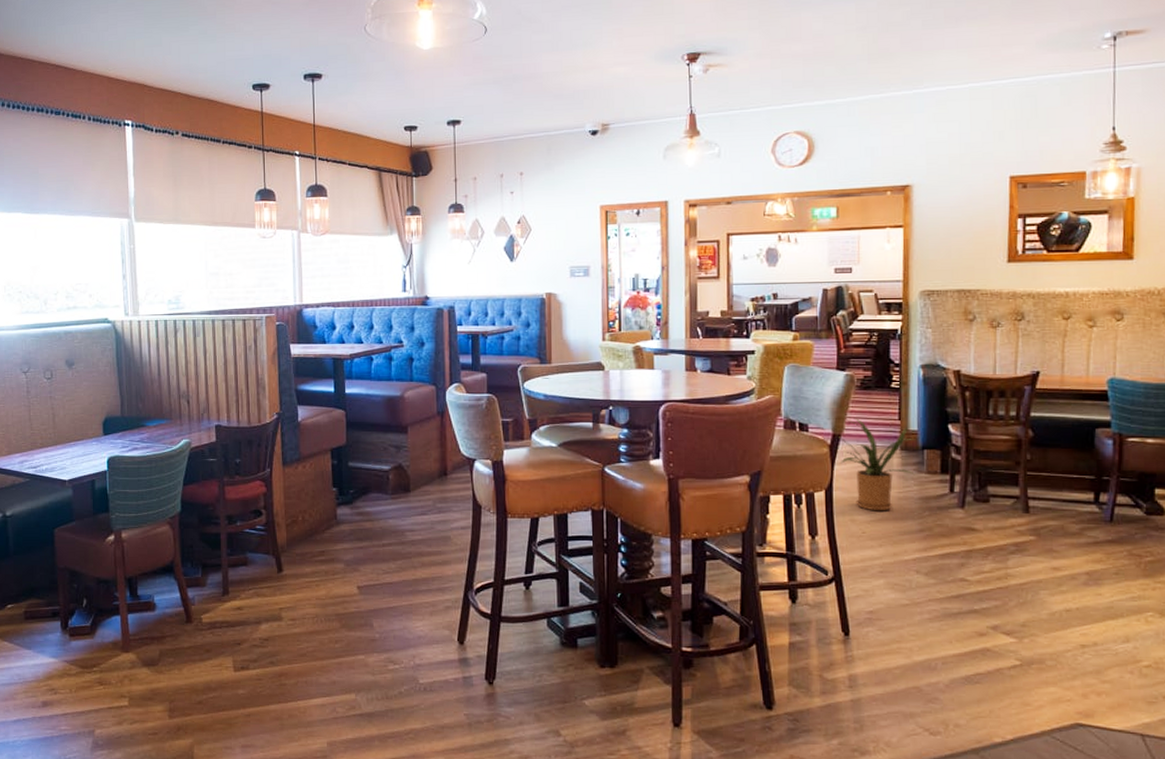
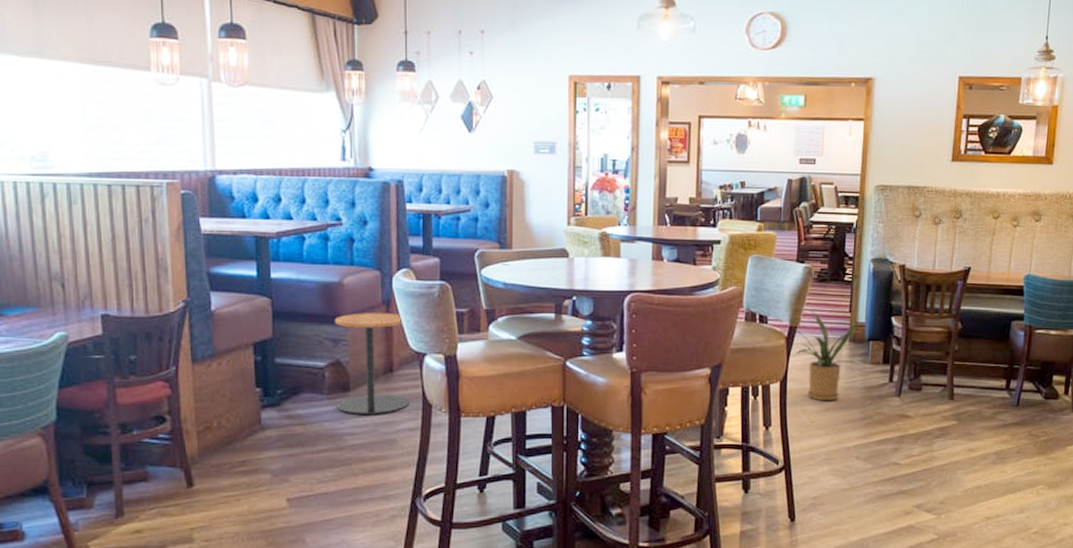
side table: none [398,422,460,513] -> present [335,313,408,414]

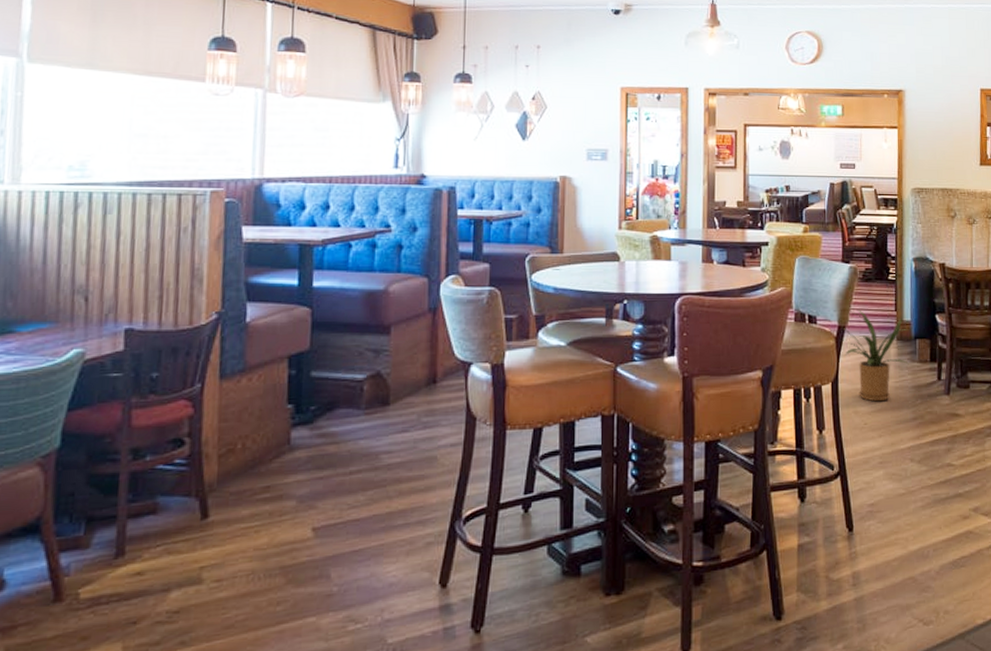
side table: present [335,313,408,414] -> none [374,320,451,431]

